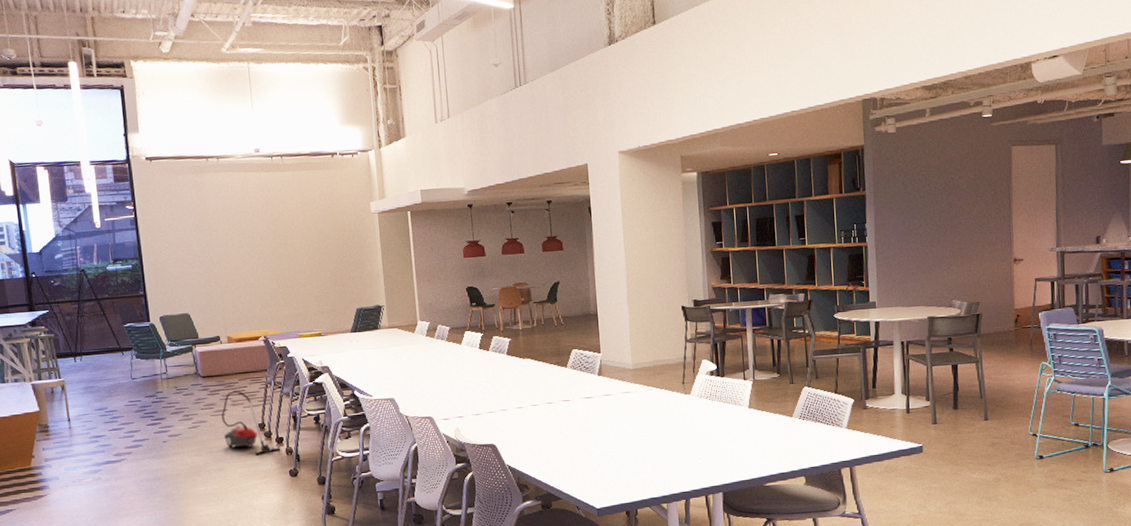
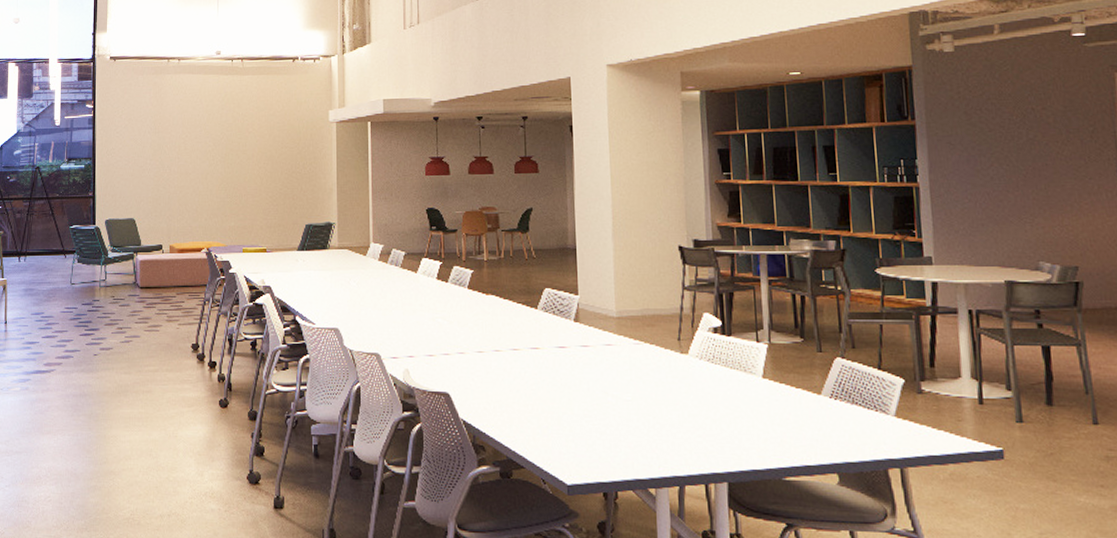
vacuum cleaner: present [221,390,281,455] -> none [155,305,213,380]

